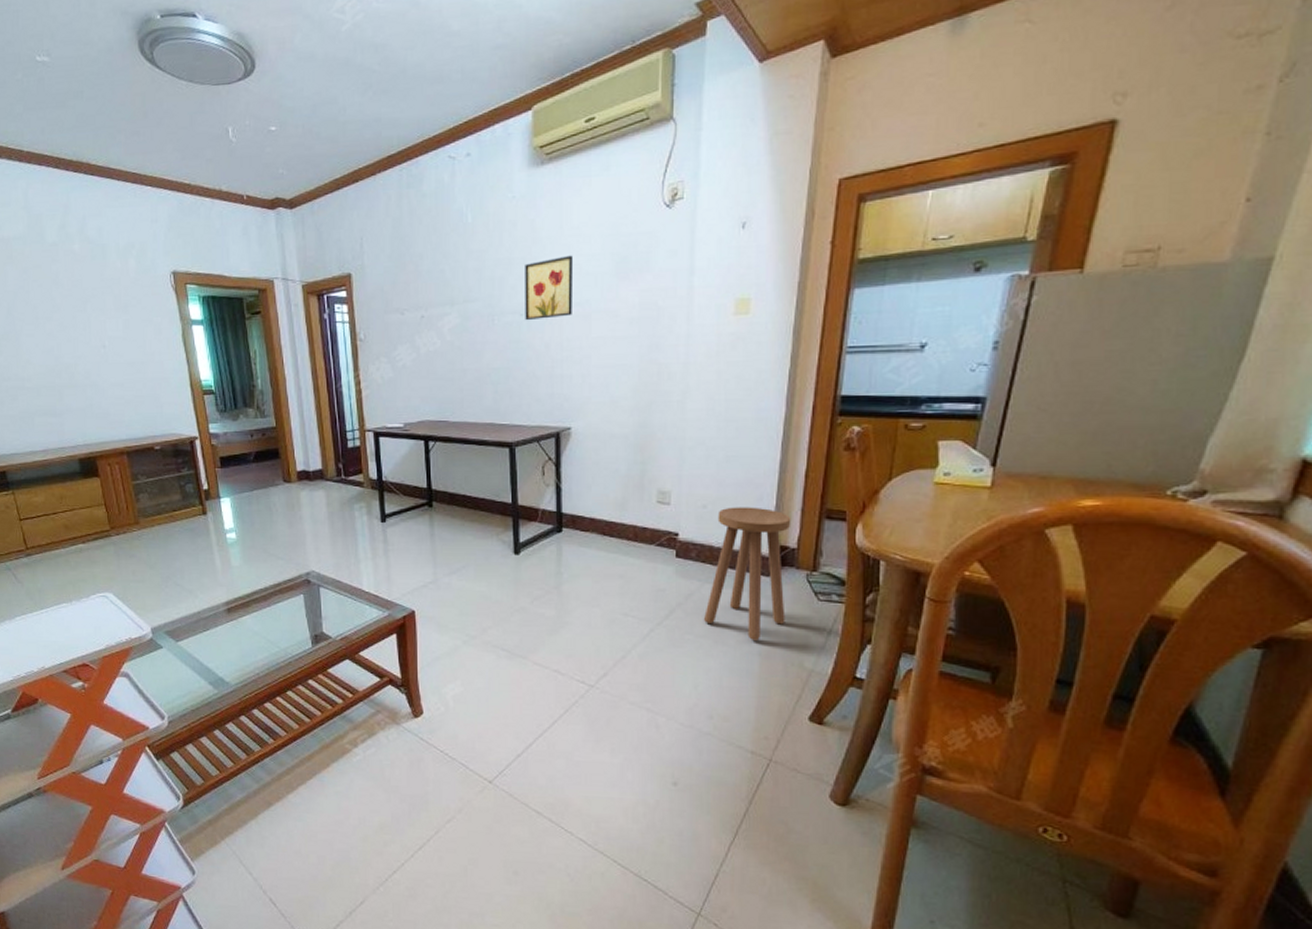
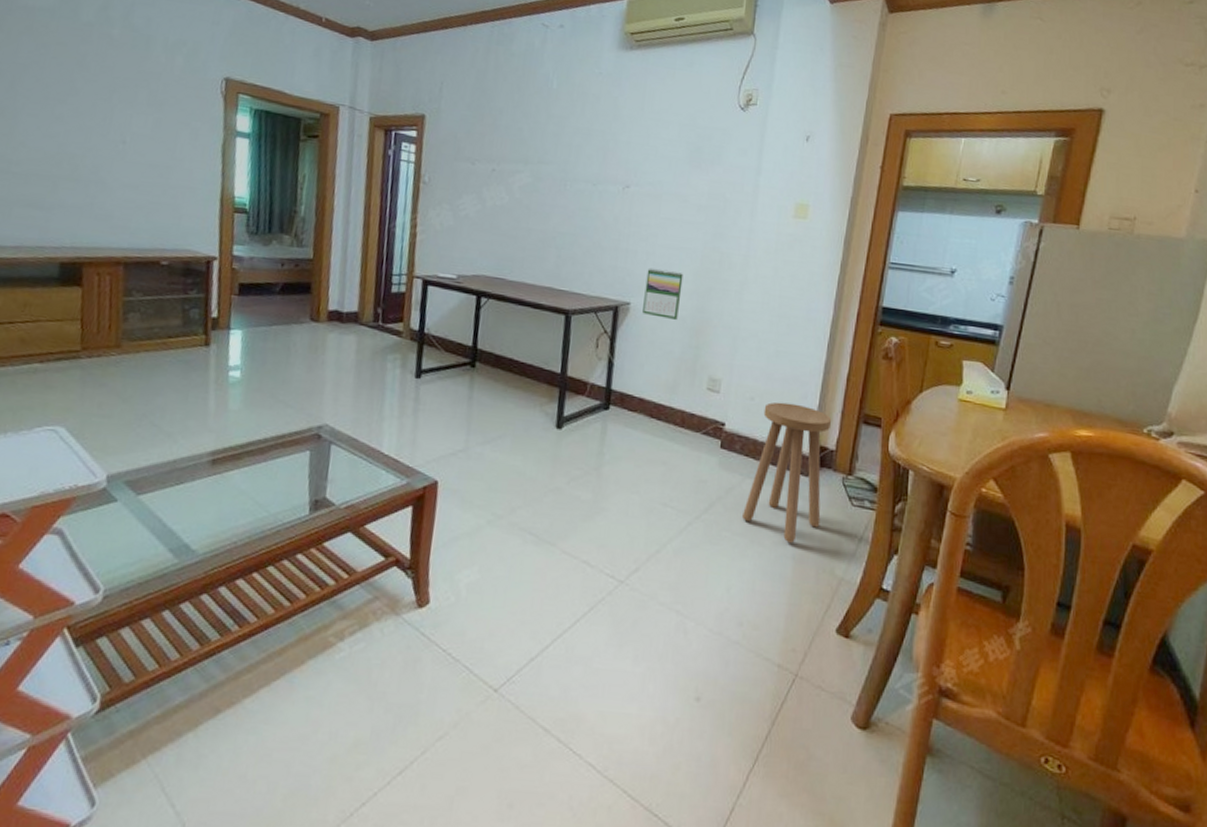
wall art: present [525,255,574,321] -> none [597,136,651,194]
calendar: none [584,389,622,439] -> present [642,267,684,321]

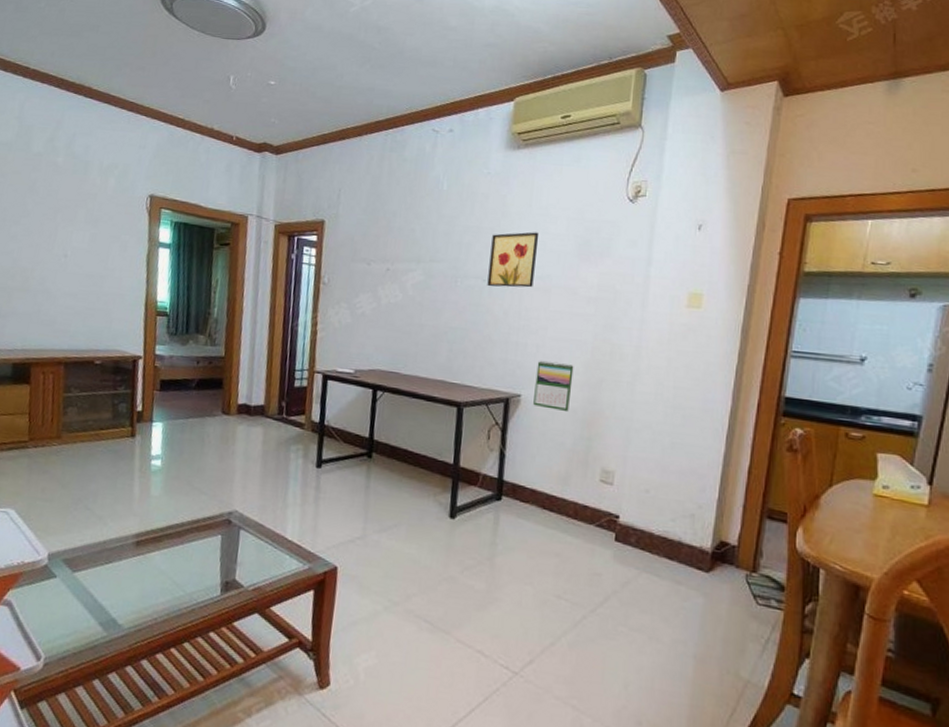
wall art: none [597,136,651,194] -> present [487,232,539,288]
stool: present [743,402,832,543] -> none [639,494,733,641]

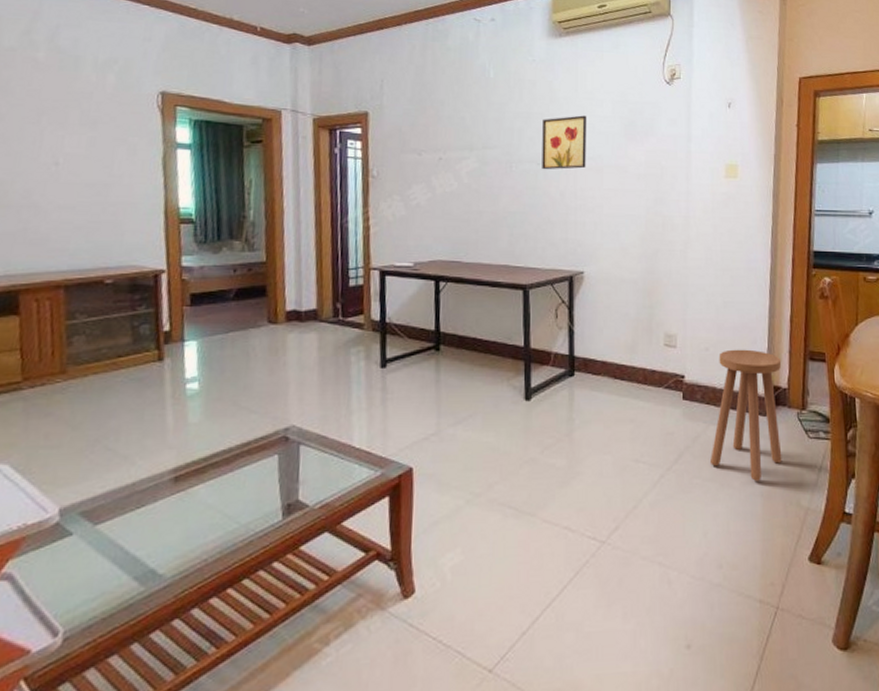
calendar: present [533,360,574,412] -> none [596,237,631,284]
stool: none [639,494,733,641] -> present [710,349,782,481]

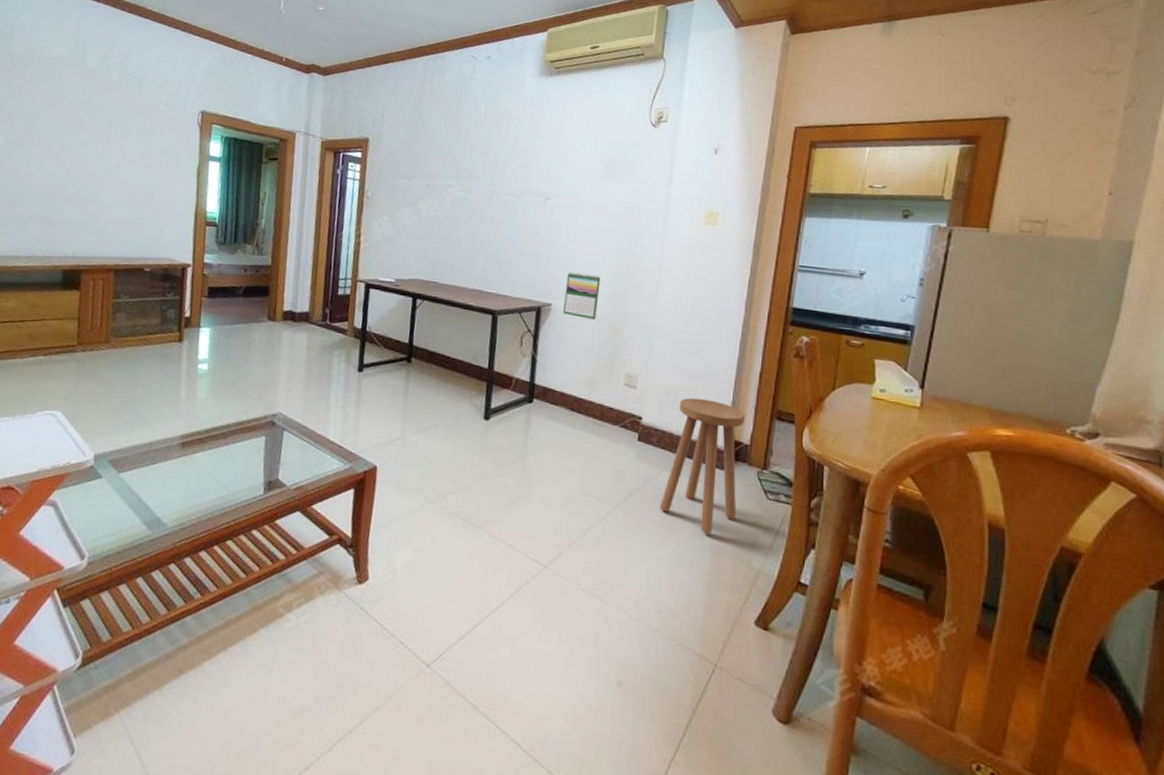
wall art: present [542,115,587,170] -> none [521,152,570,204]
calendar: none [596,237,631,284] -> present [563,271,601,321]

